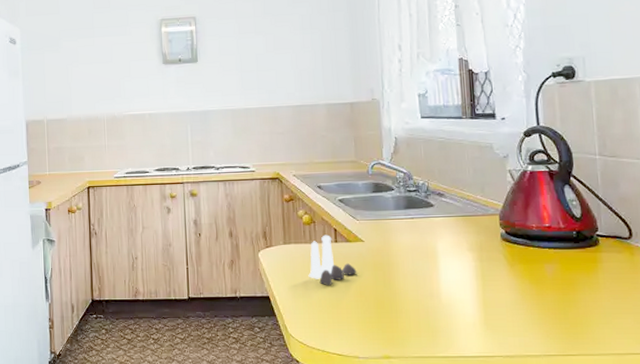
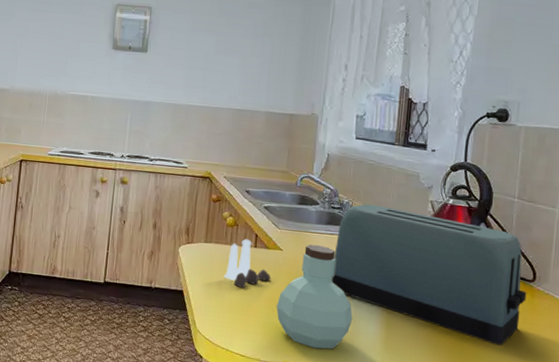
jar: none [366,231,448,338] -> present [276,244,353,349]
toaster: none [417,182,626,310] -> present [331,204,527,346]

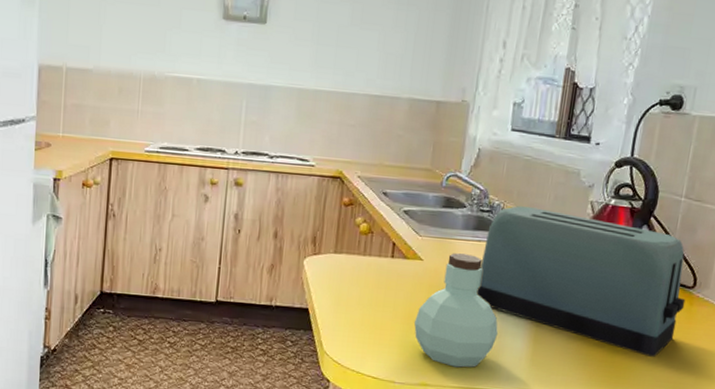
salt and pepper shaker set: present [224,238,271,289] -> none [355,248,410,304]

